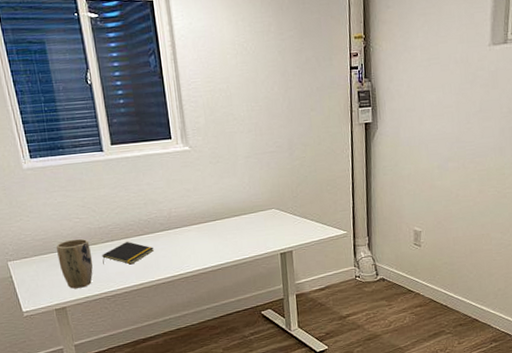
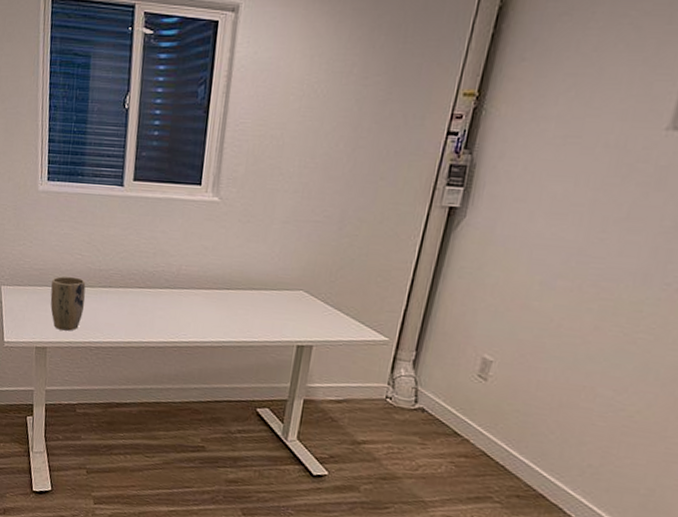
notepad: present [102,242,154,265] -> none [95,292,152,318]

